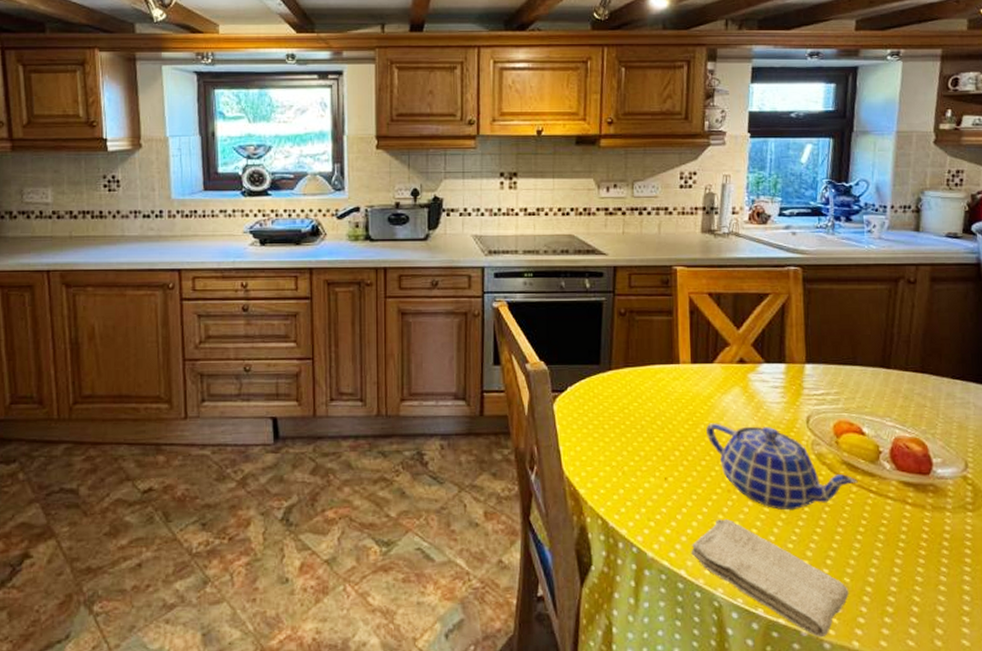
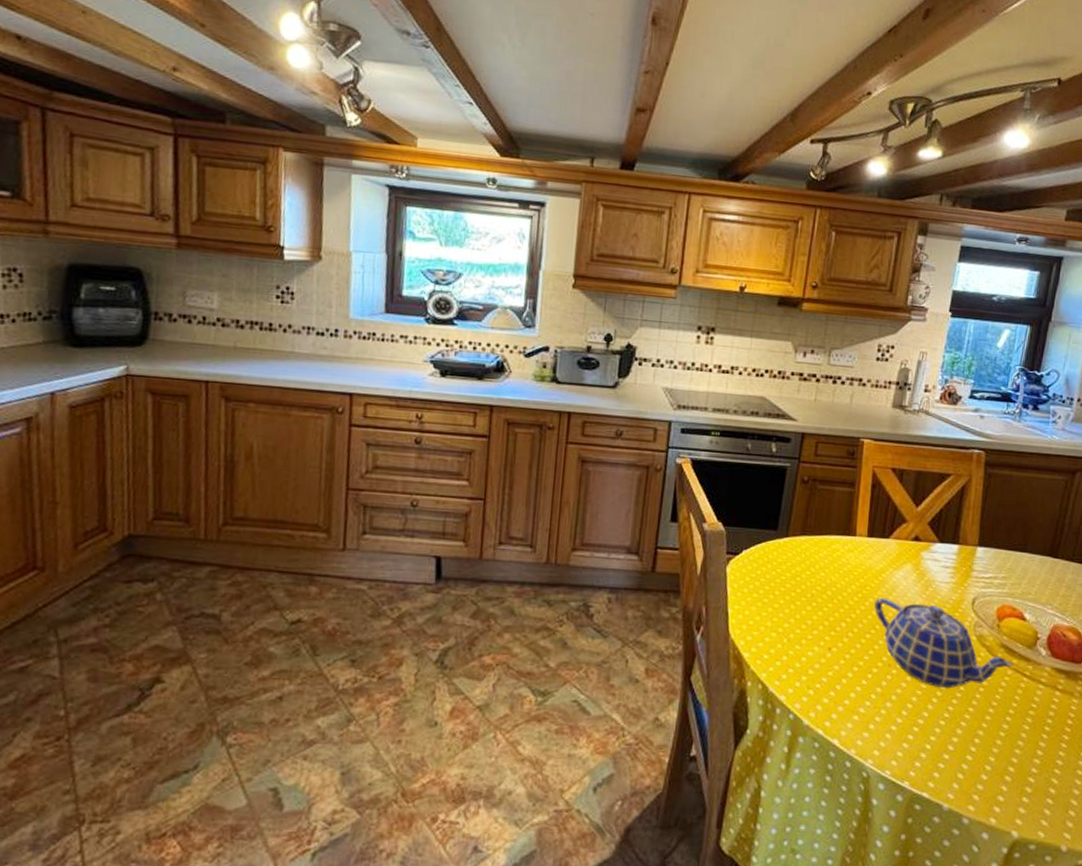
washcloth: present [691,519,849,638] -> none [846,692,992,813]

